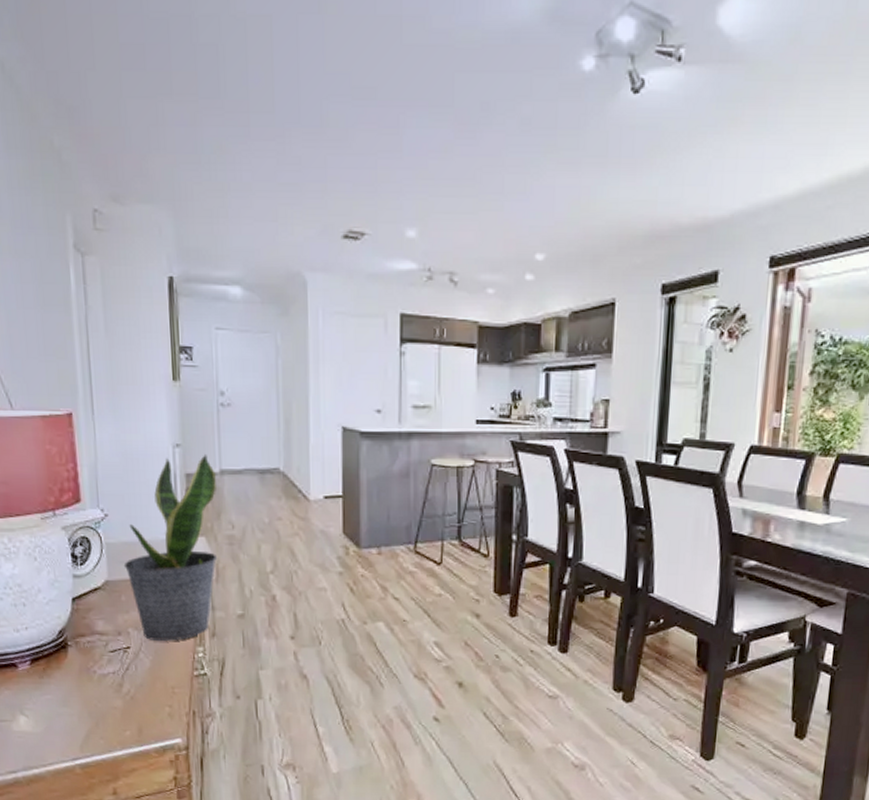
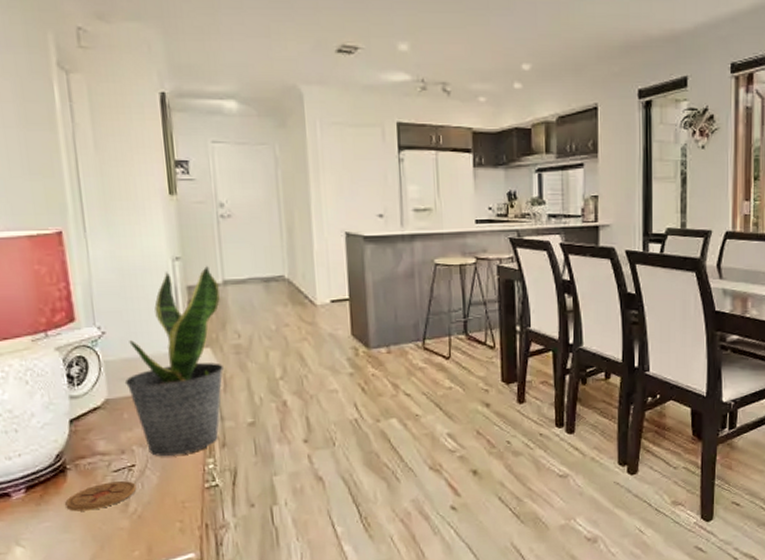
coaster: none [65,662,131,688] -> present [65,481,137,512]

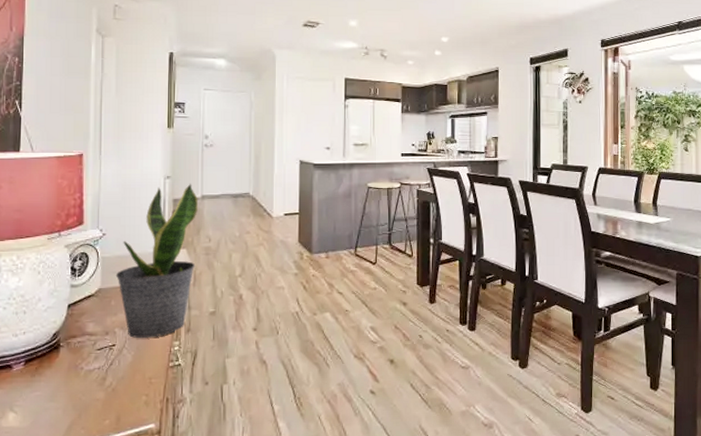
coaster: present [65,481,137,512] -> none [55,358,114,383]

